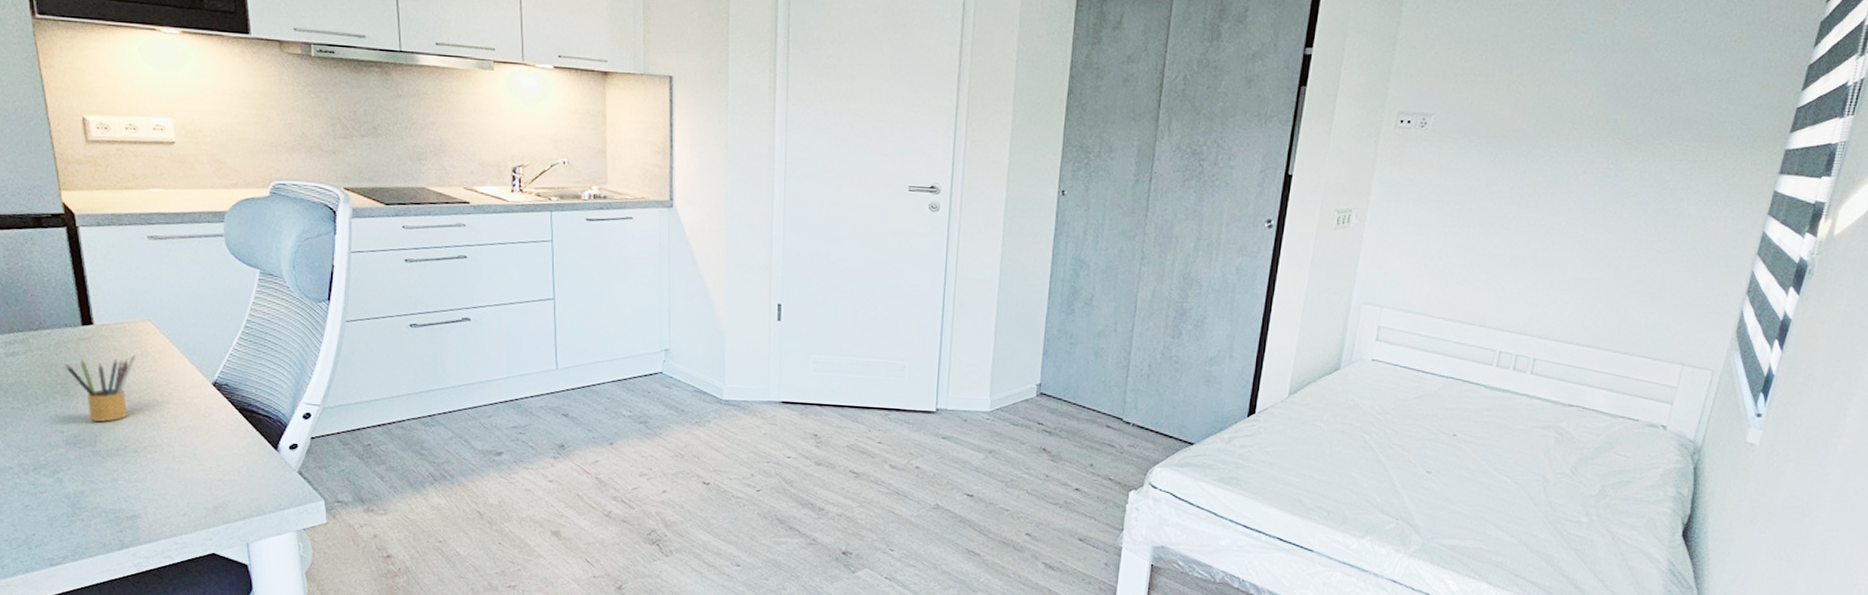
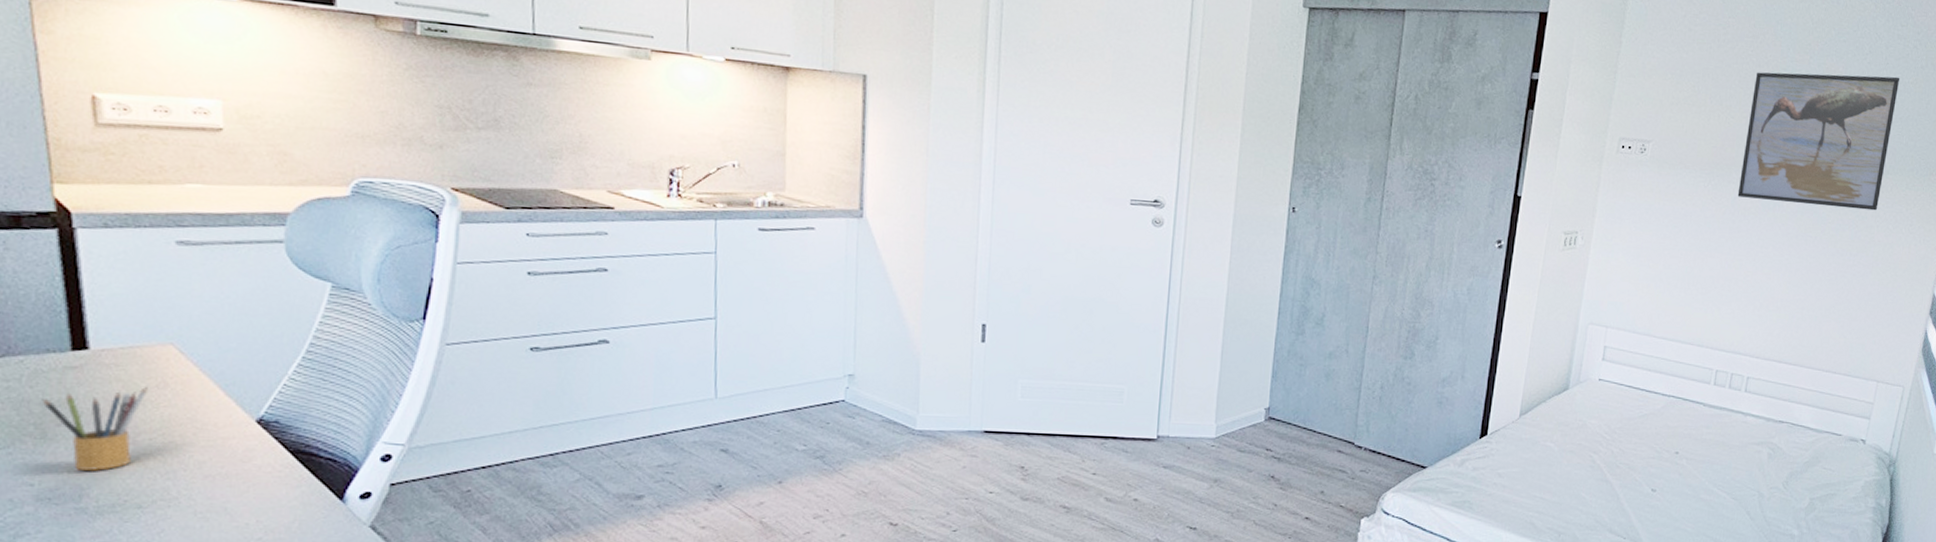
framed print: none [1527,35,1721,182] -> present [1737,72,1900,211]

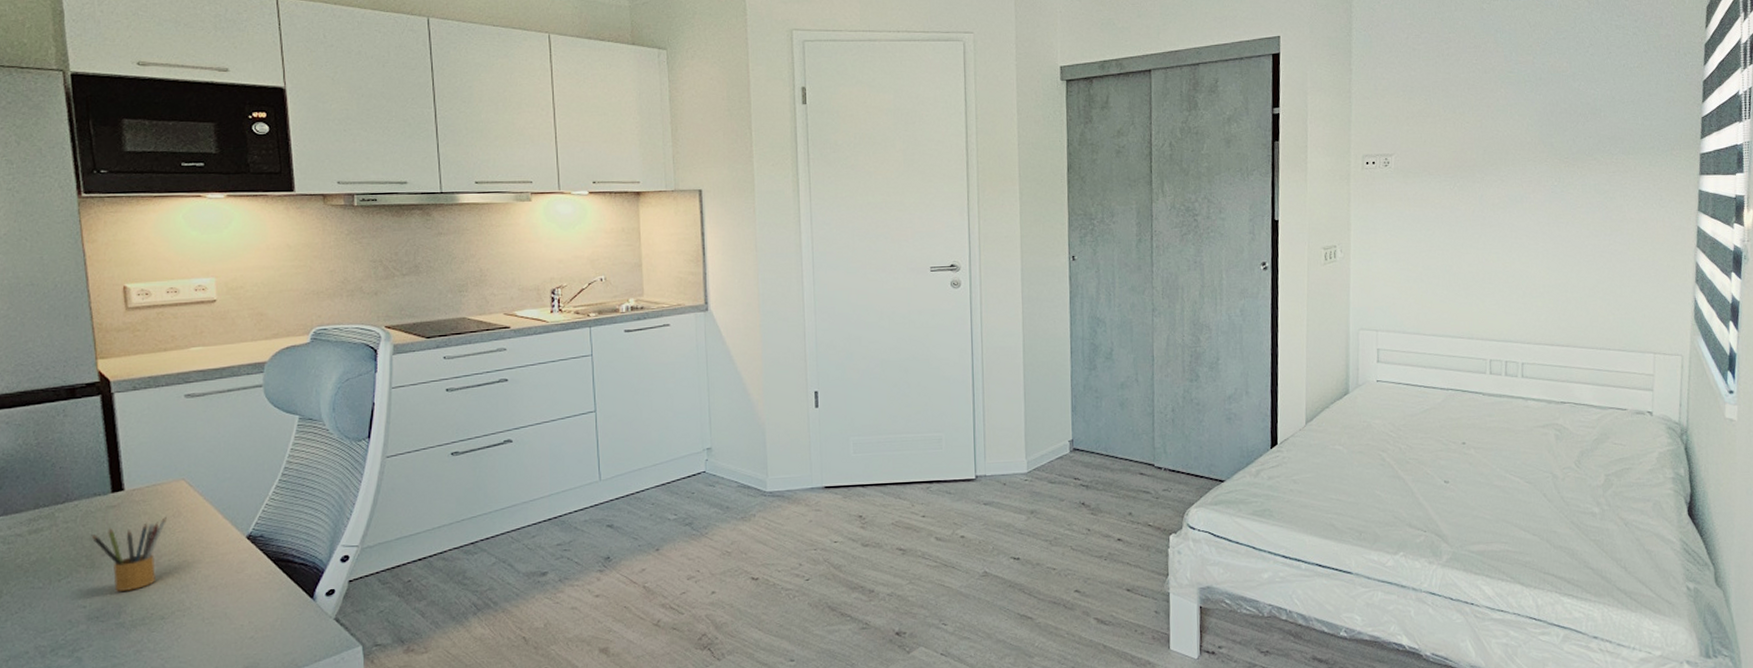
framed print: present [1737,72,1900,211] -> none [1483,63,1625,194]

